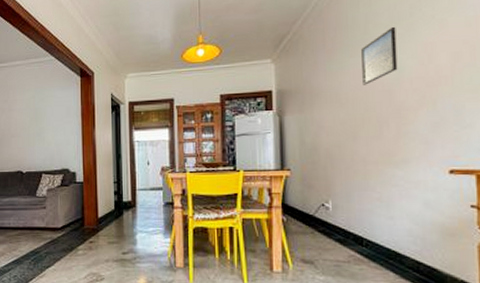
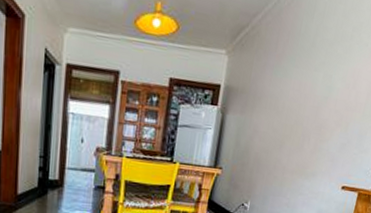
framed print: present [361,26,398,85] -> none [299,45,337,98]

